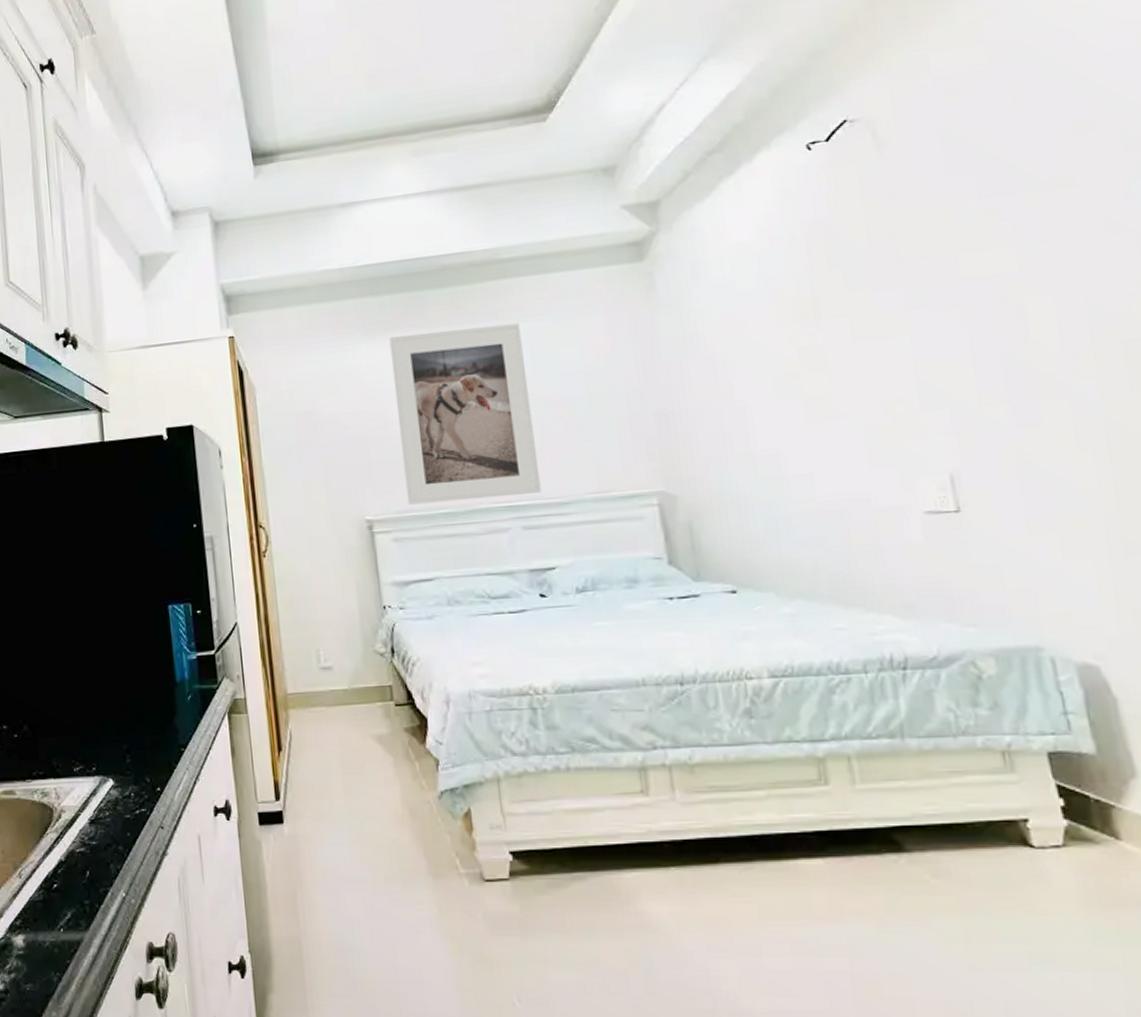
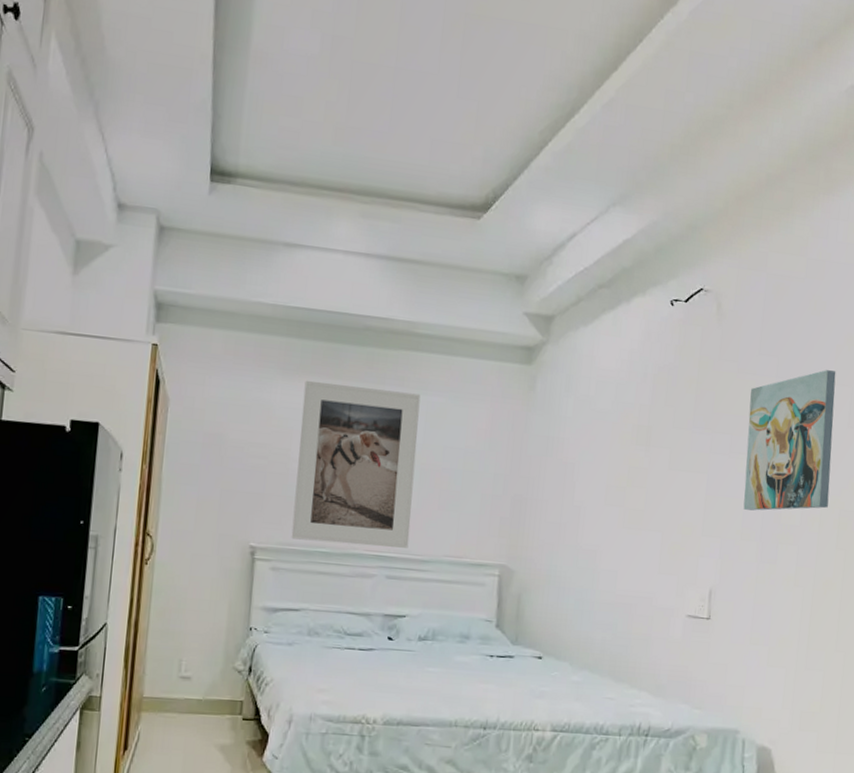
wall art: none [945,169,1104,368] -> present [743,370,836,511]

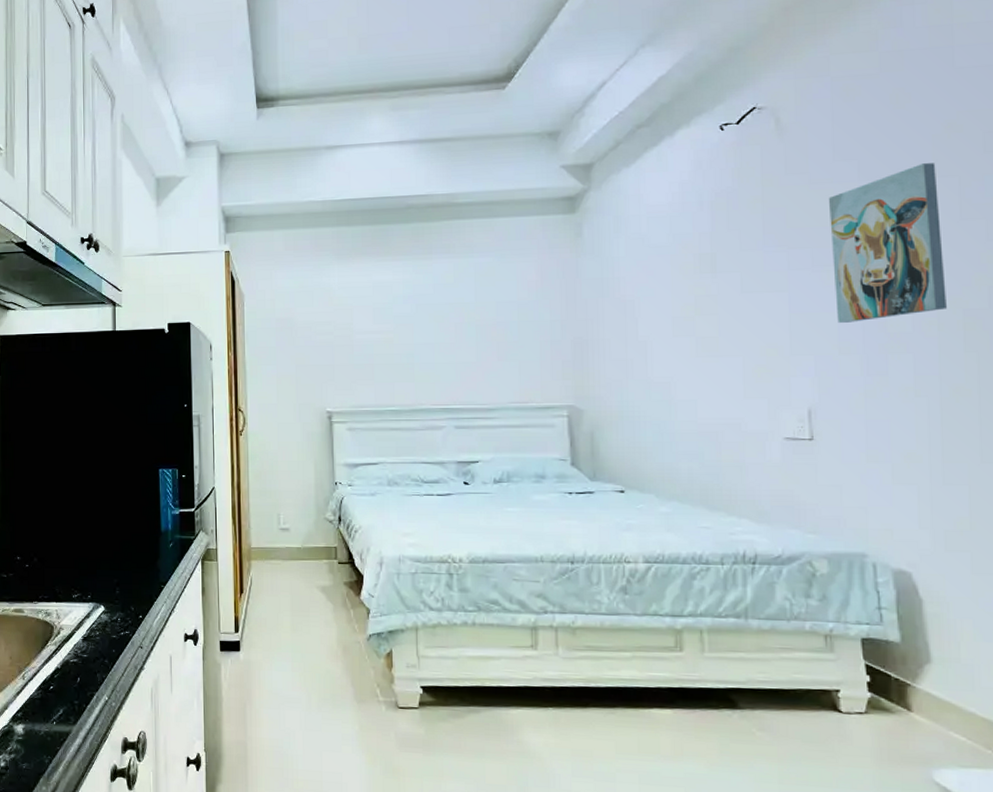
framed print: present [291,380,421,548] -> none [358,258,473,401]

